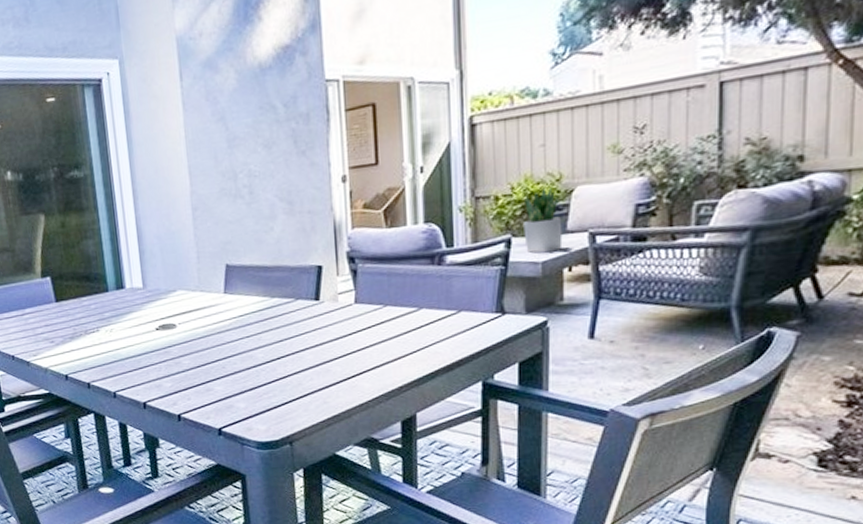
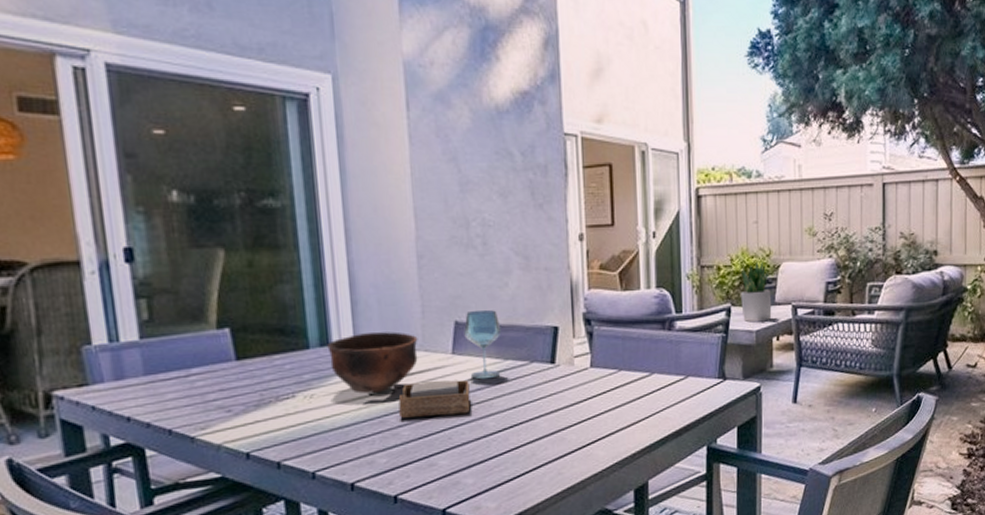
bowl: none [122,275,195,328] -> present [327,331,418,394]
napkin holder: none [179,316,242,350] -> present [398,380,471,419]
wine glass: none [234,252,268,316] -> present [464,309,502,380]

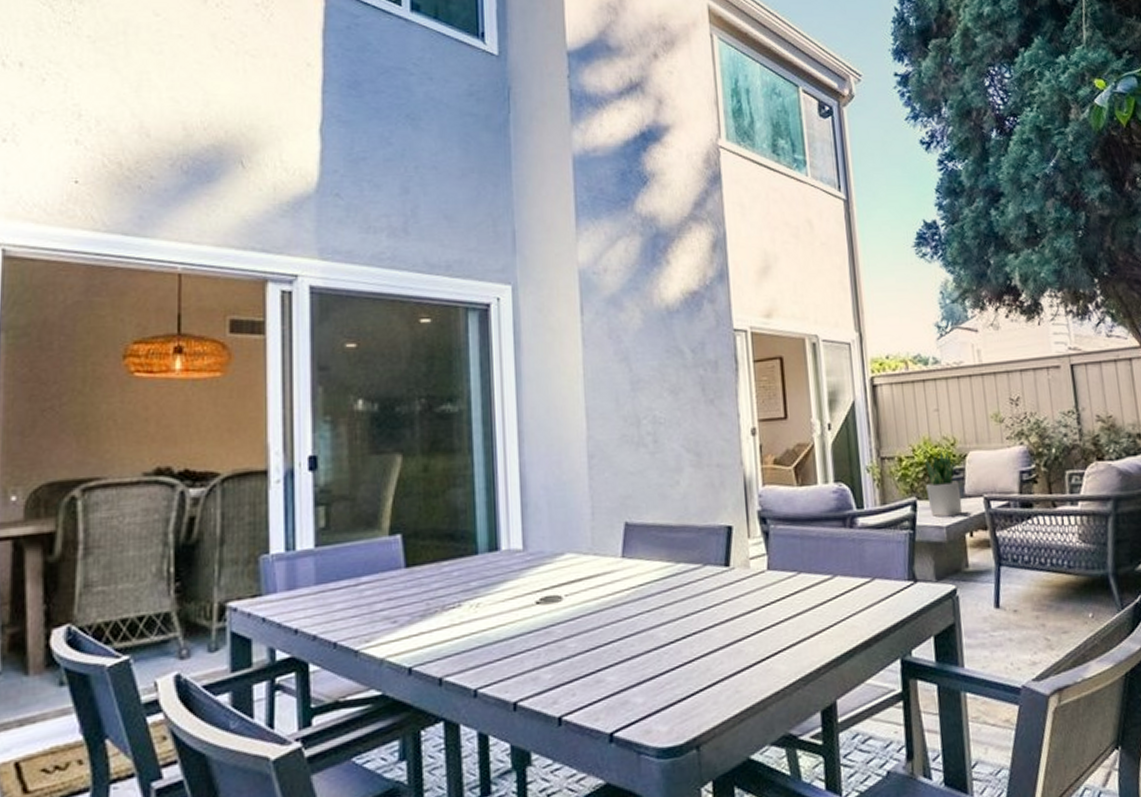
bowl: present [327,331,418,394] -> none [496,535,587,602]
napkin holder: present [398,380,471,419] -> none [566,585,641,629]
wine glass: present [464,309,502,380] -> none [634,509,673,585]

